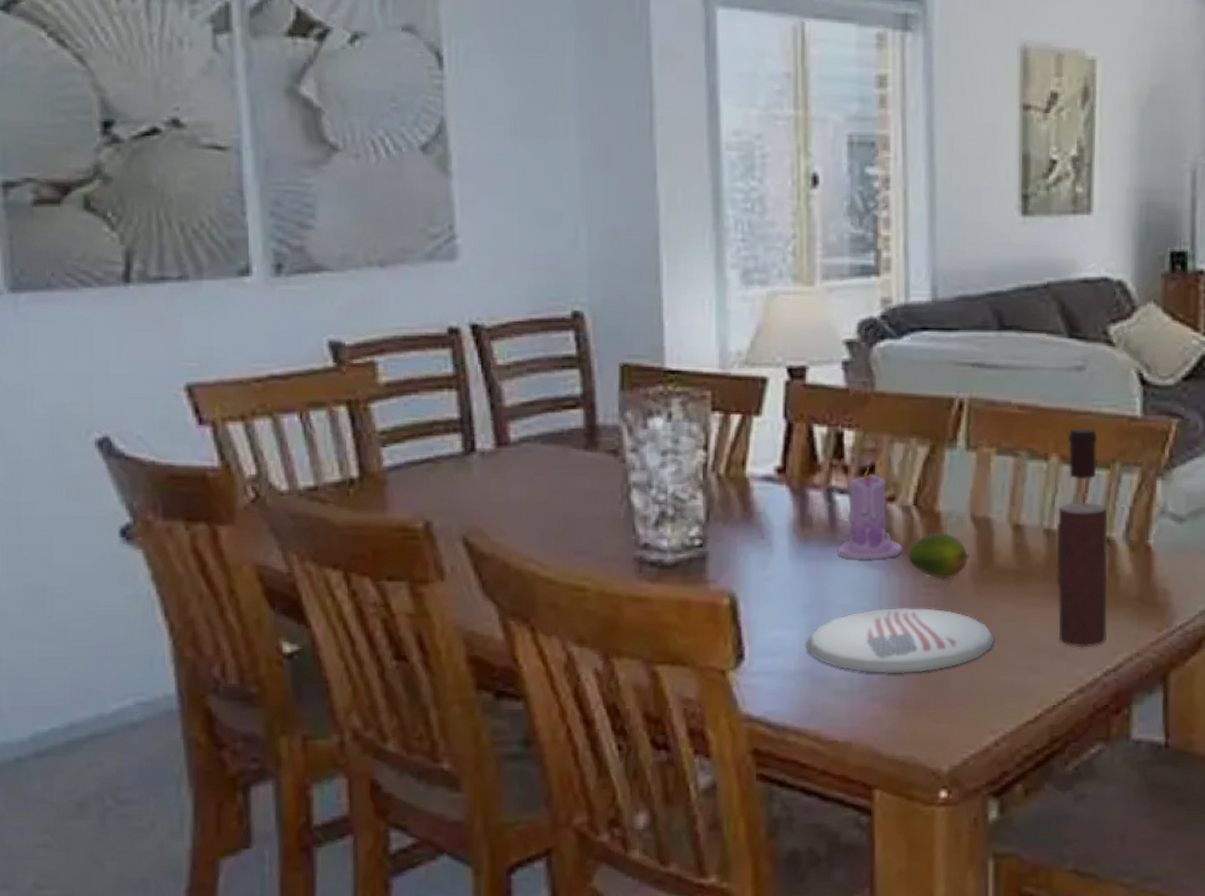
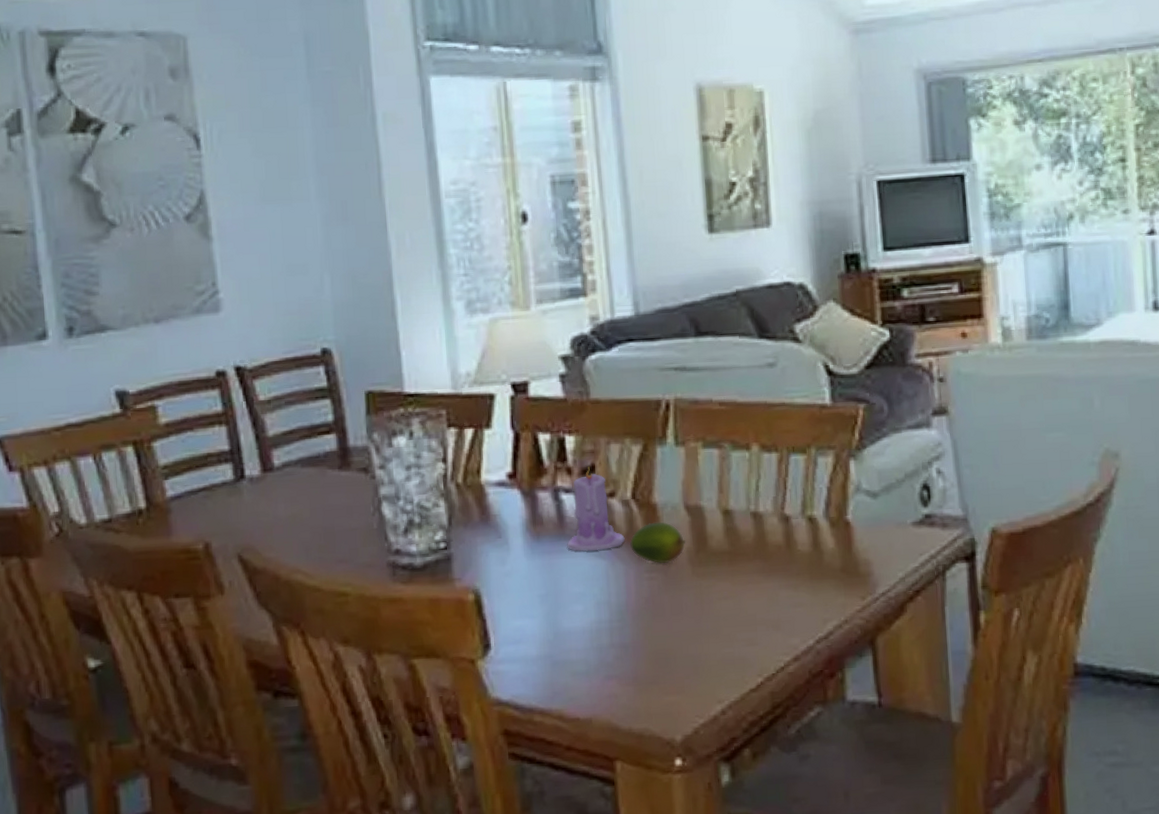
plate: present [806,607,995,674] -> none [544,591,714,654]
wine bottle: present [1056,427,1108,648] -> none [762,417,816,619]

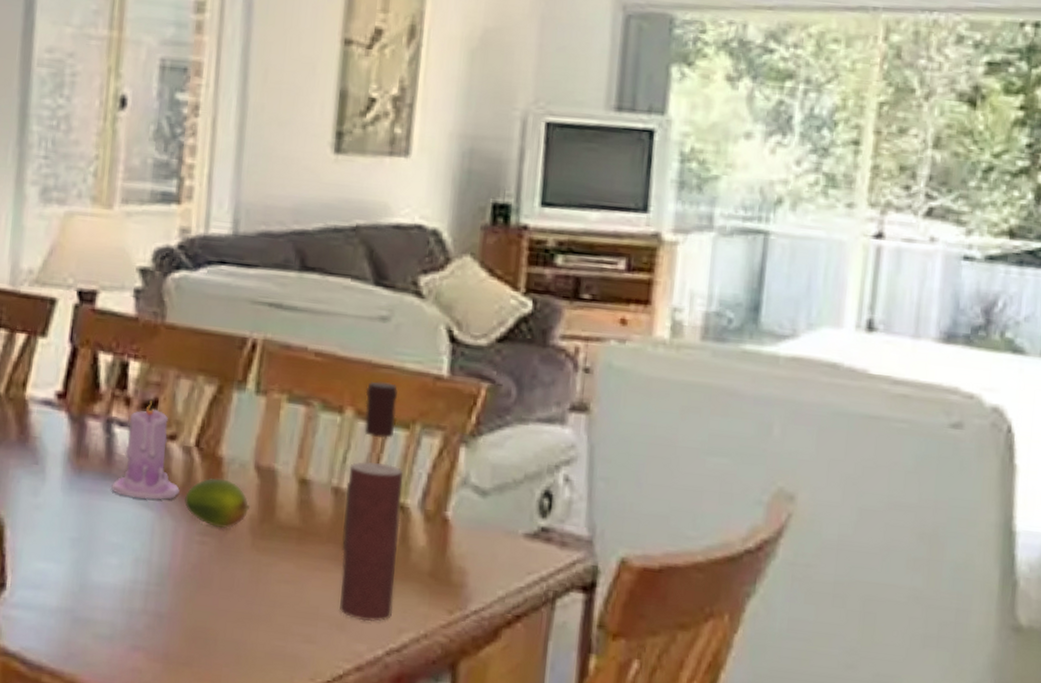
wine bottle: none [762,417,816,619] -> present [339,381,404,622]

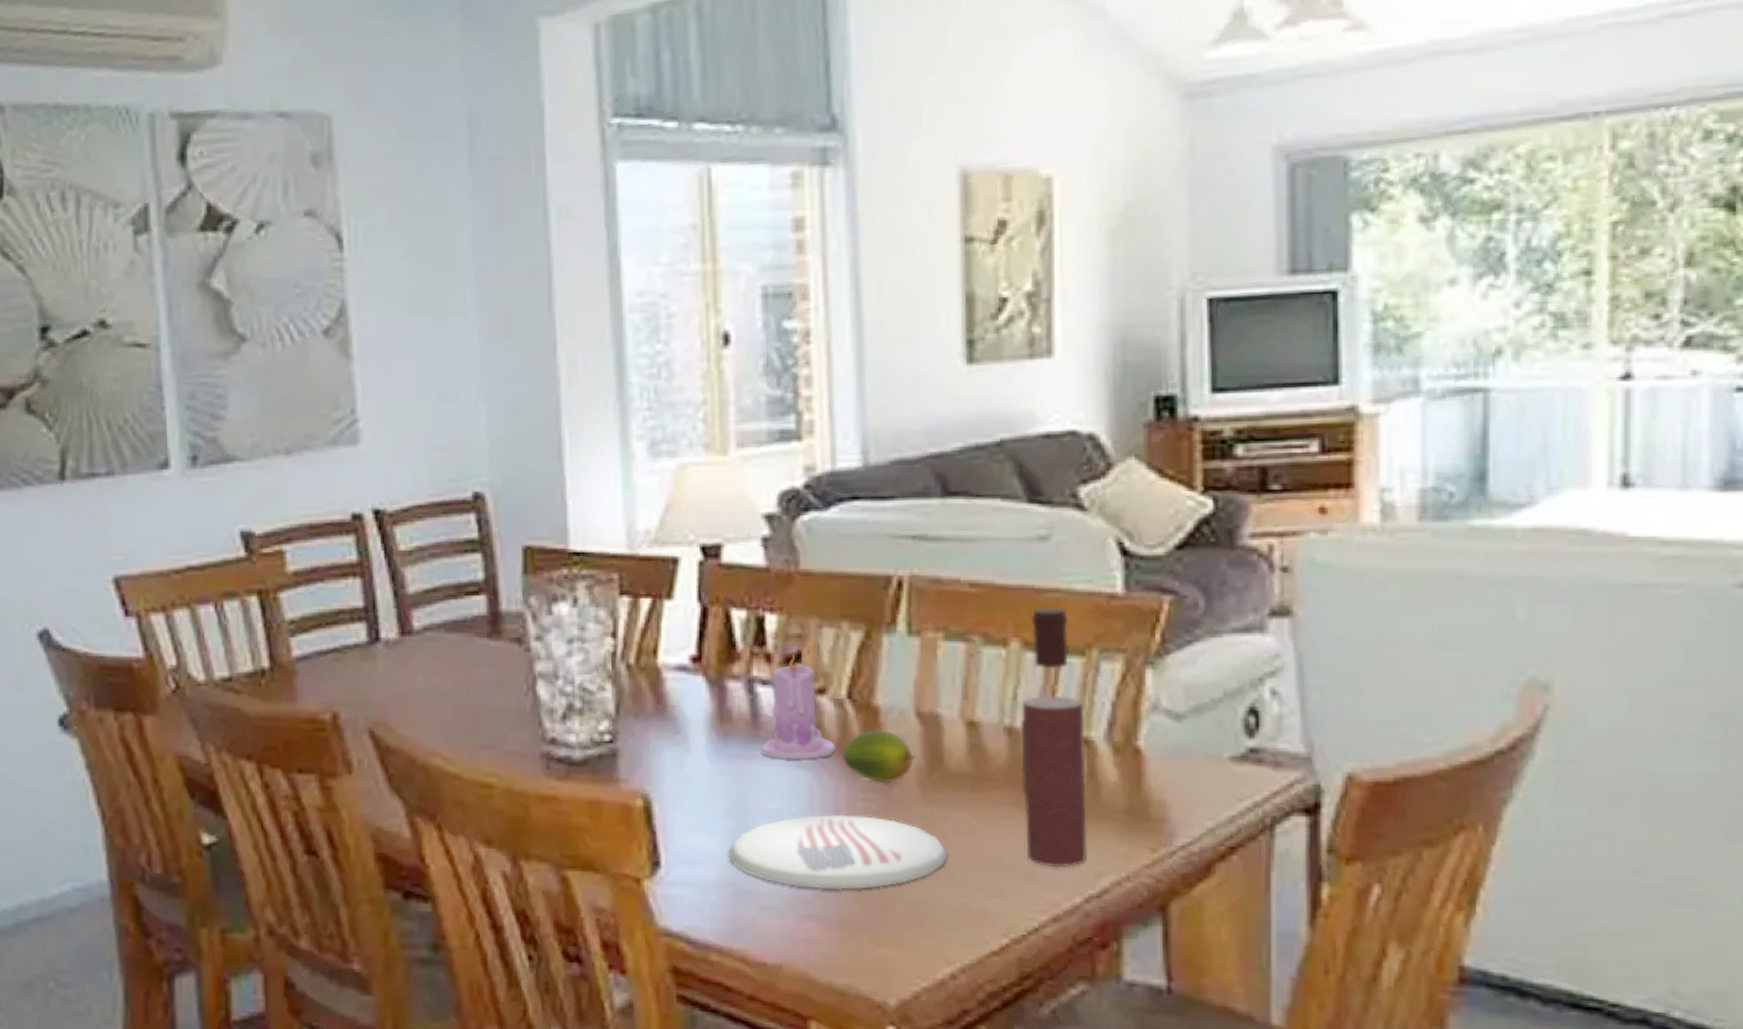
plate: none [70,552,270,626] -> present [728,814,948,891]

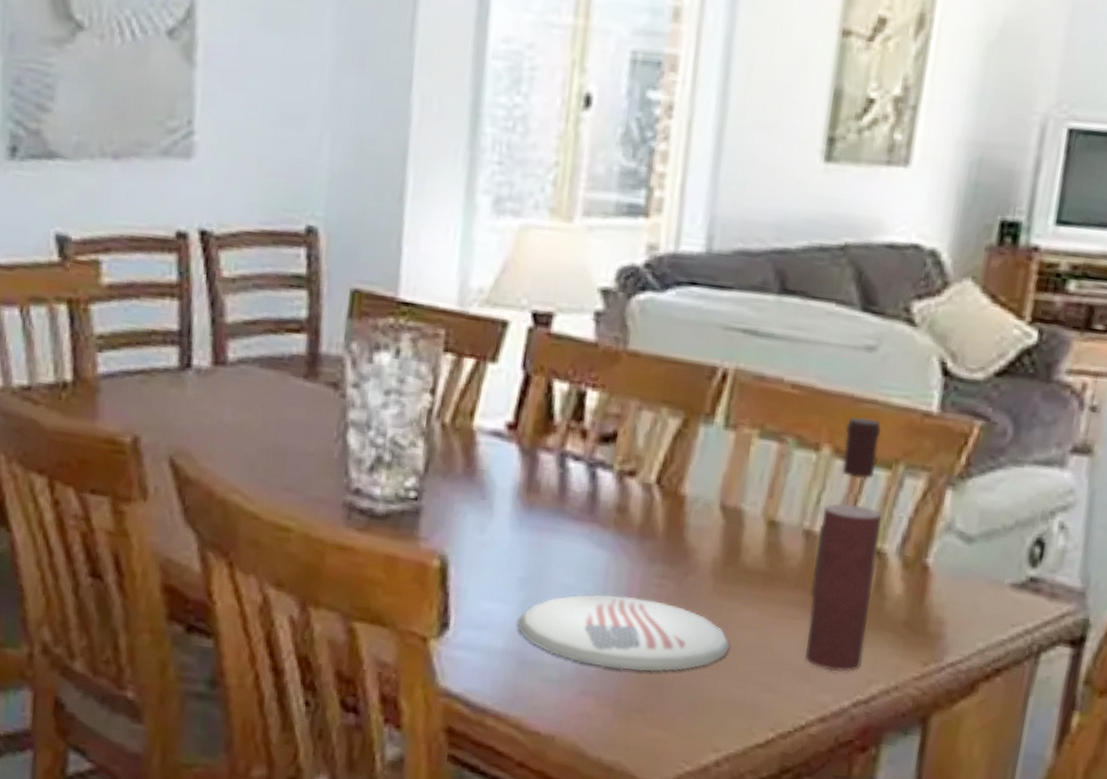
candle: present [761,655,836,759] -> none [564,434,638,540]
fruit: present [842,729,914,783] -> none [642,517,713,572]

